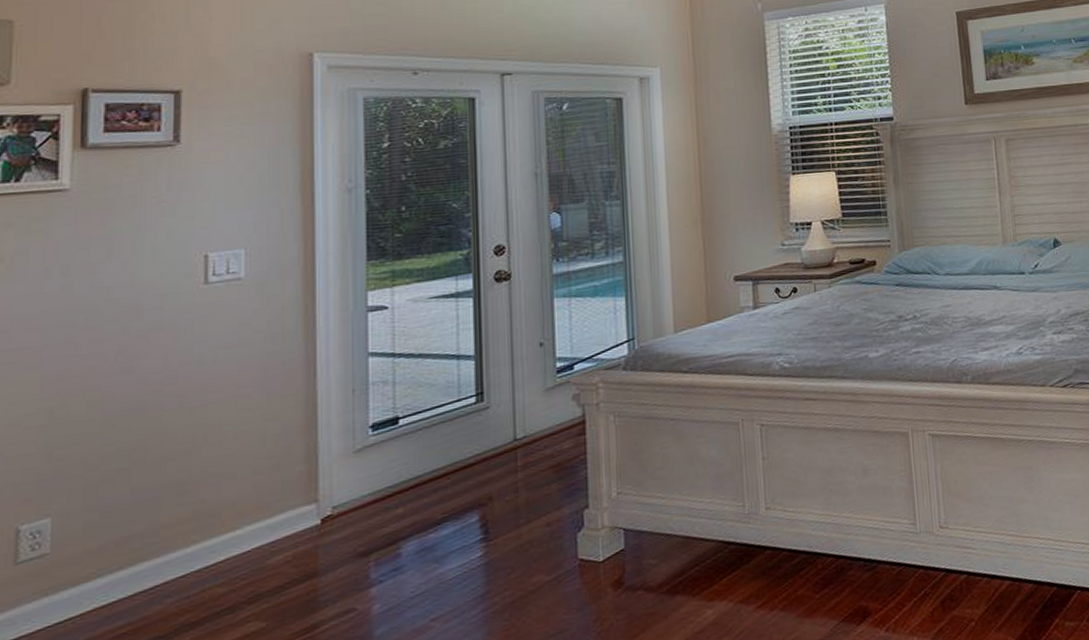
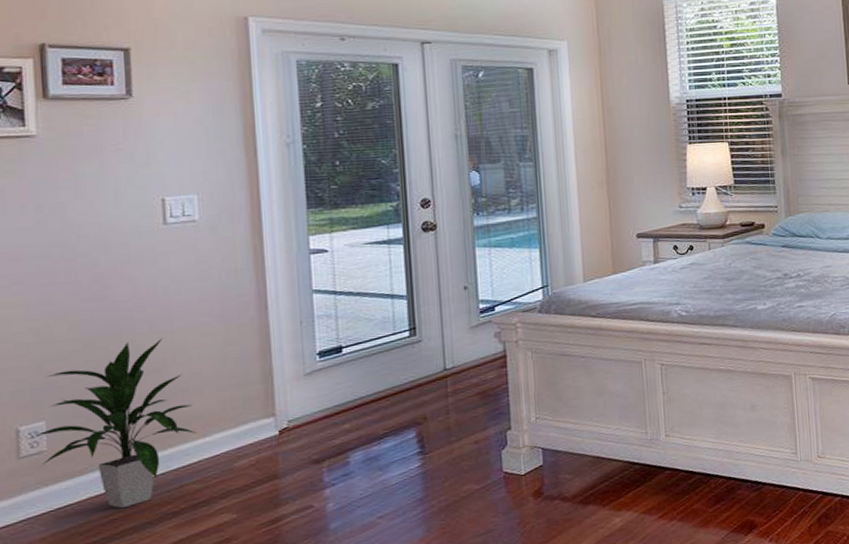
indoor plant: none [30,414,225,620] -> present [29,337,196,508]

